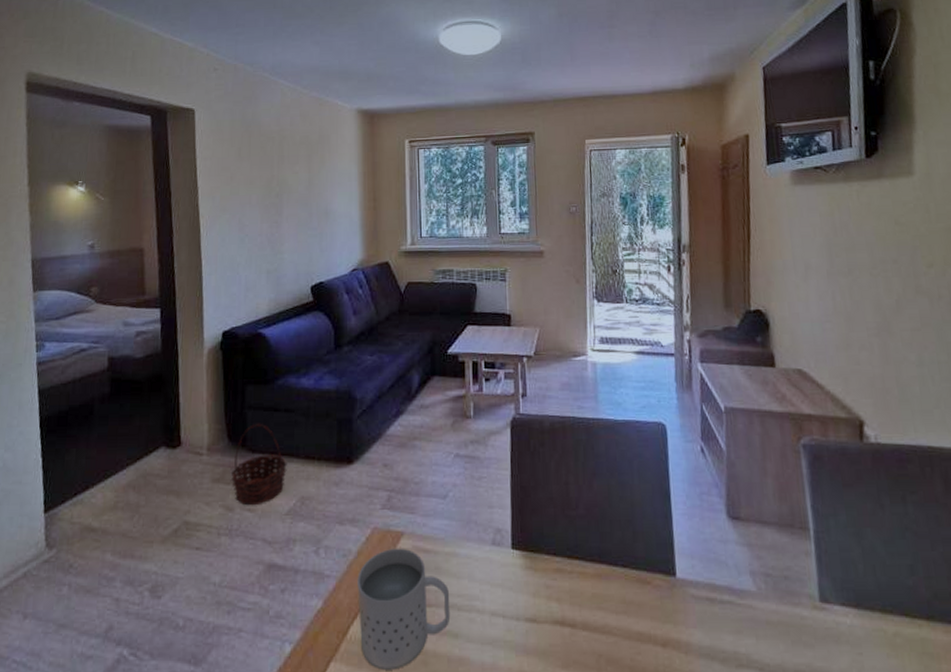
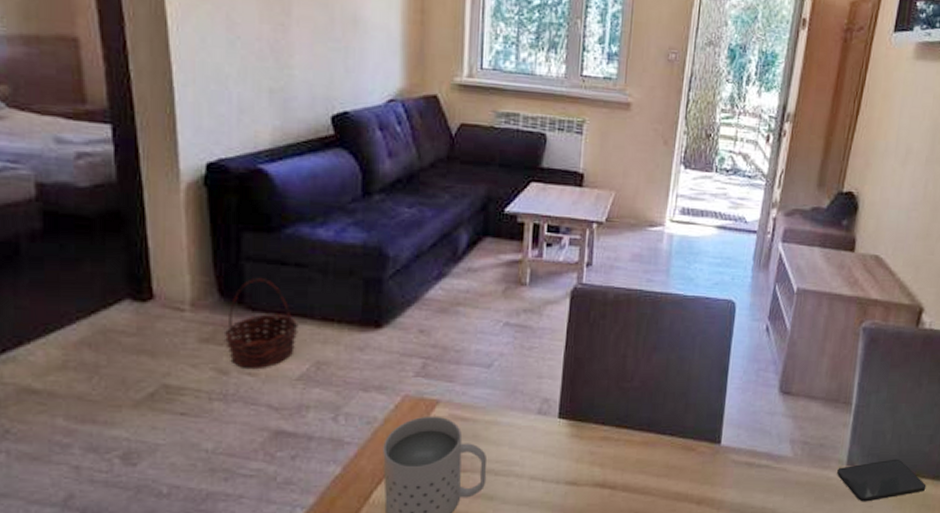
phone: none [810,594,922,648] -> present [837,459,927,502]

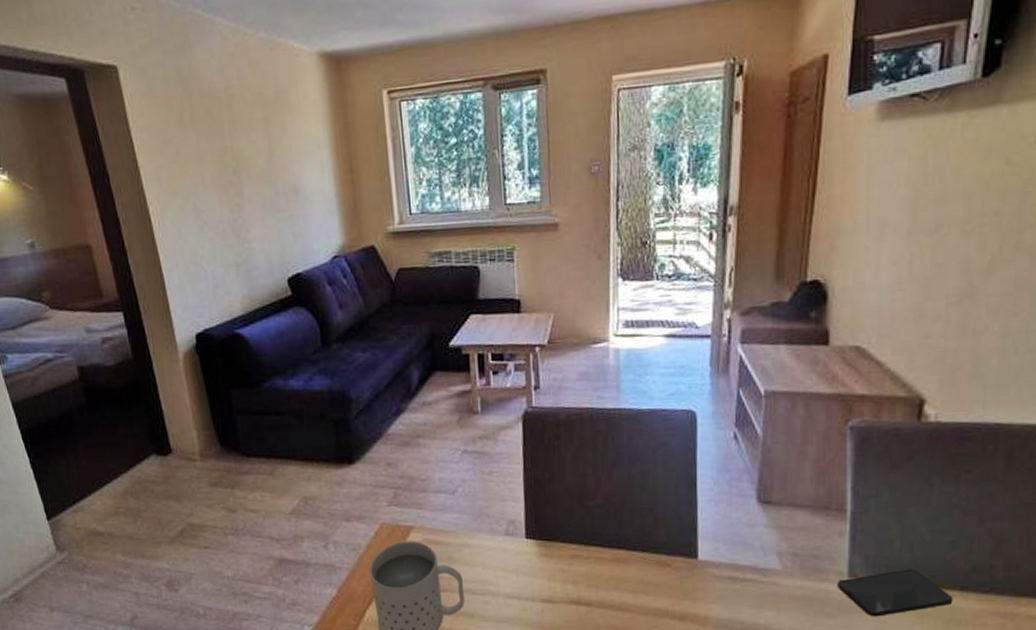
basket: present [223,277,299,370] -> none [227,427,286,507]

